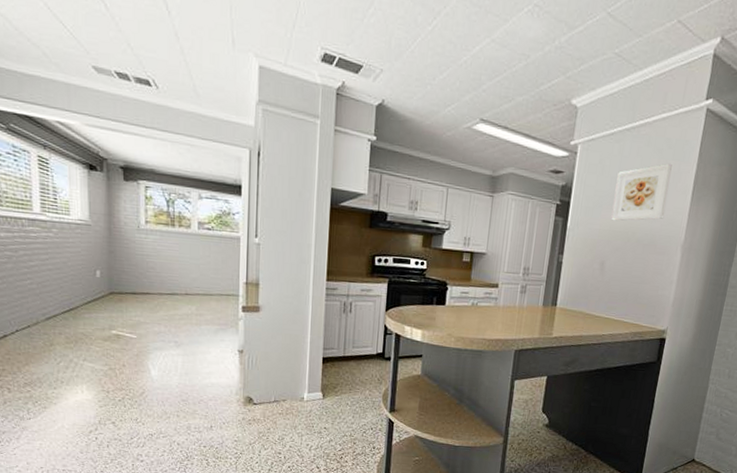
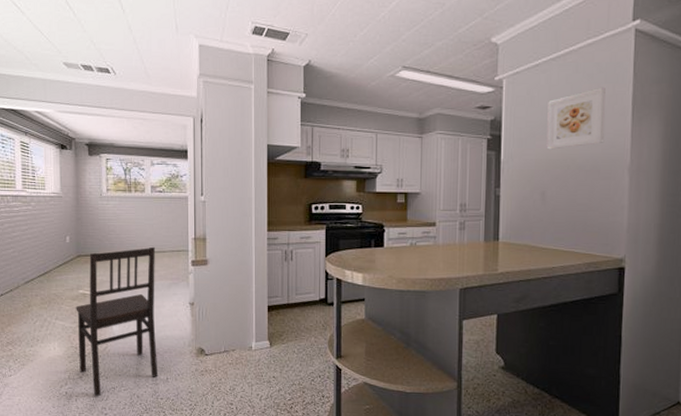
dining chair: none [108,288,202,444] -> present [76,246,158,397]

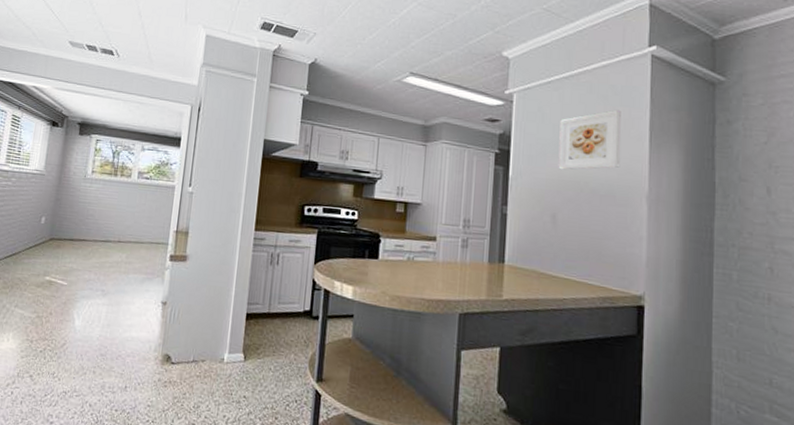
dining chair: present [76,246,158,397] -> none [31,236,133,401]

